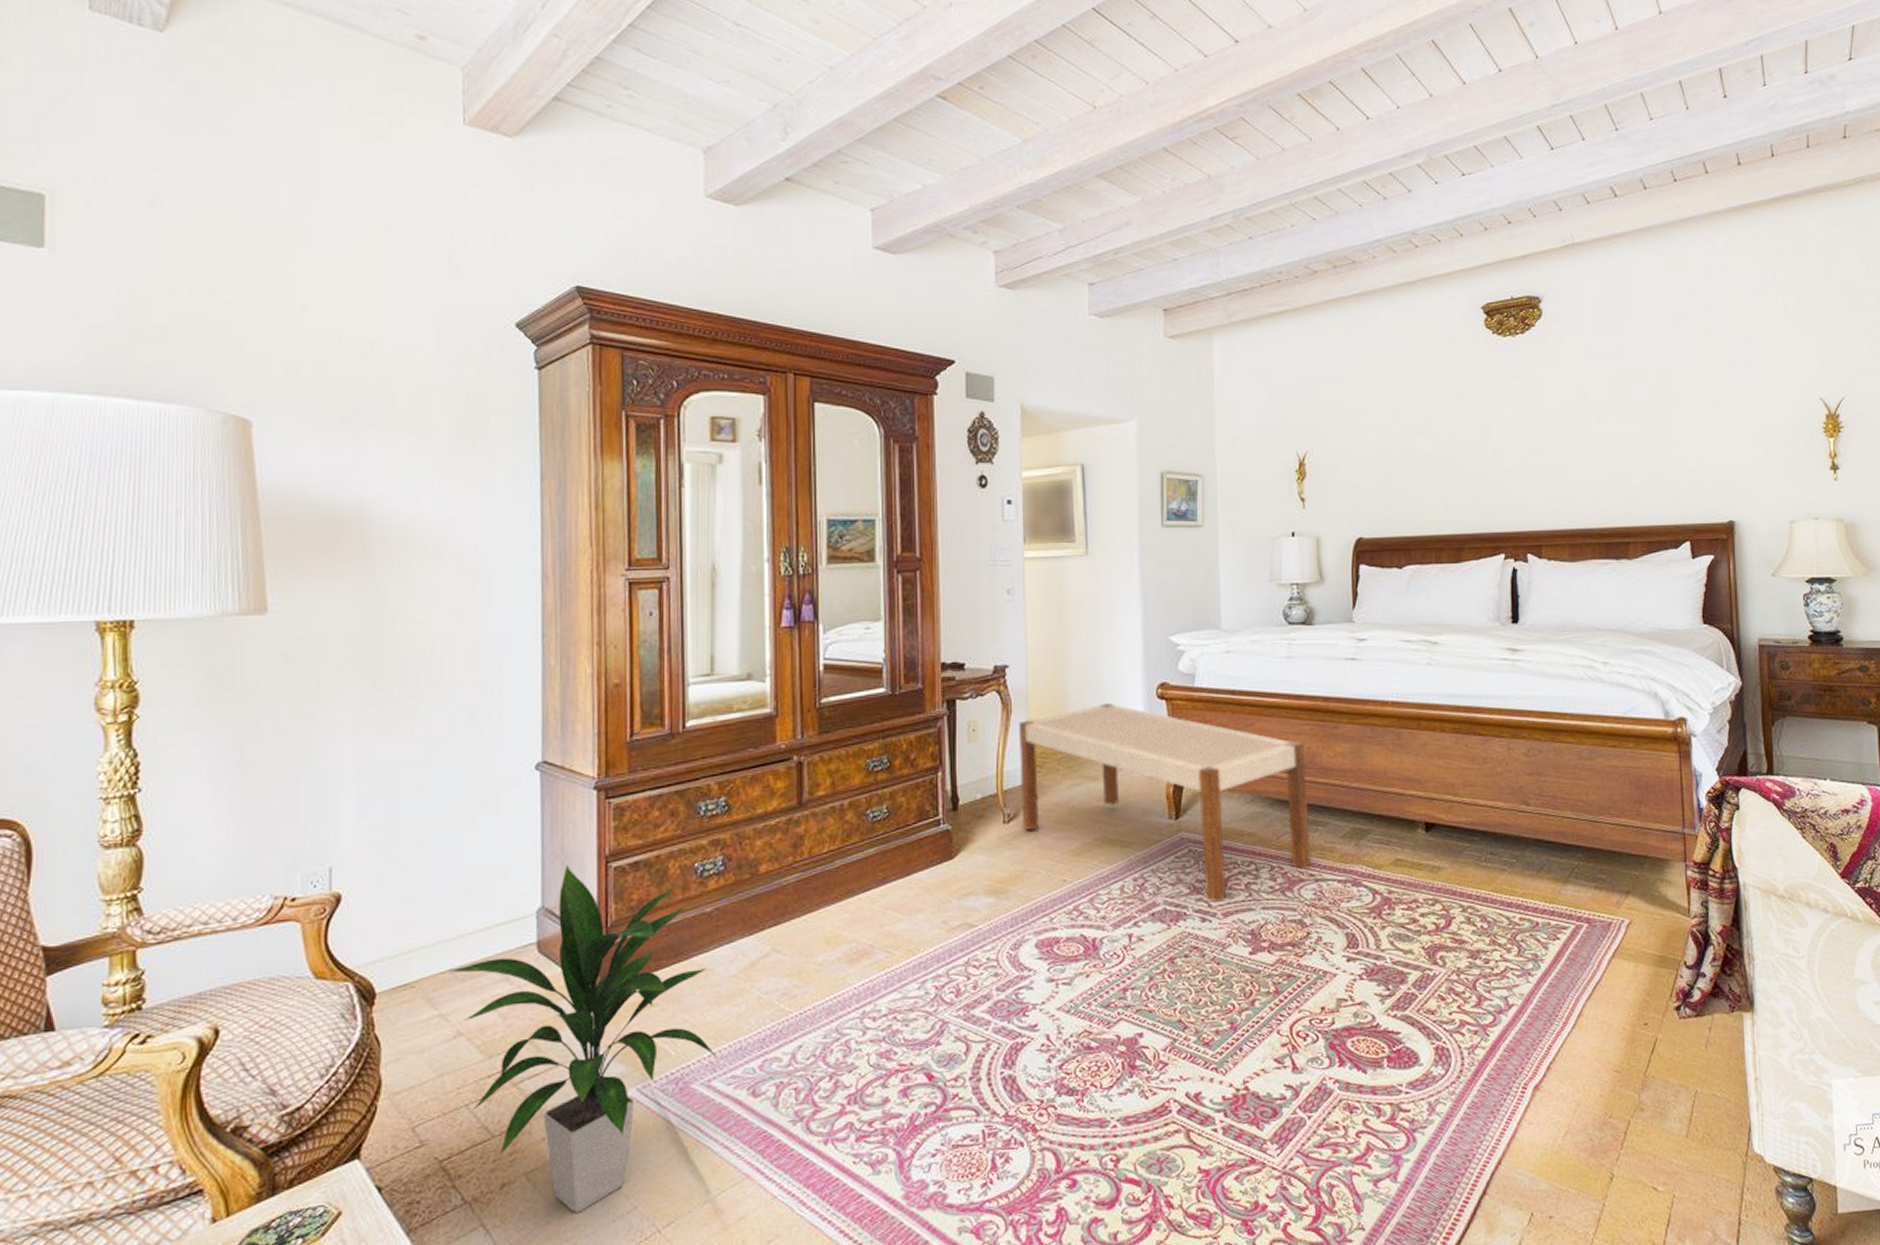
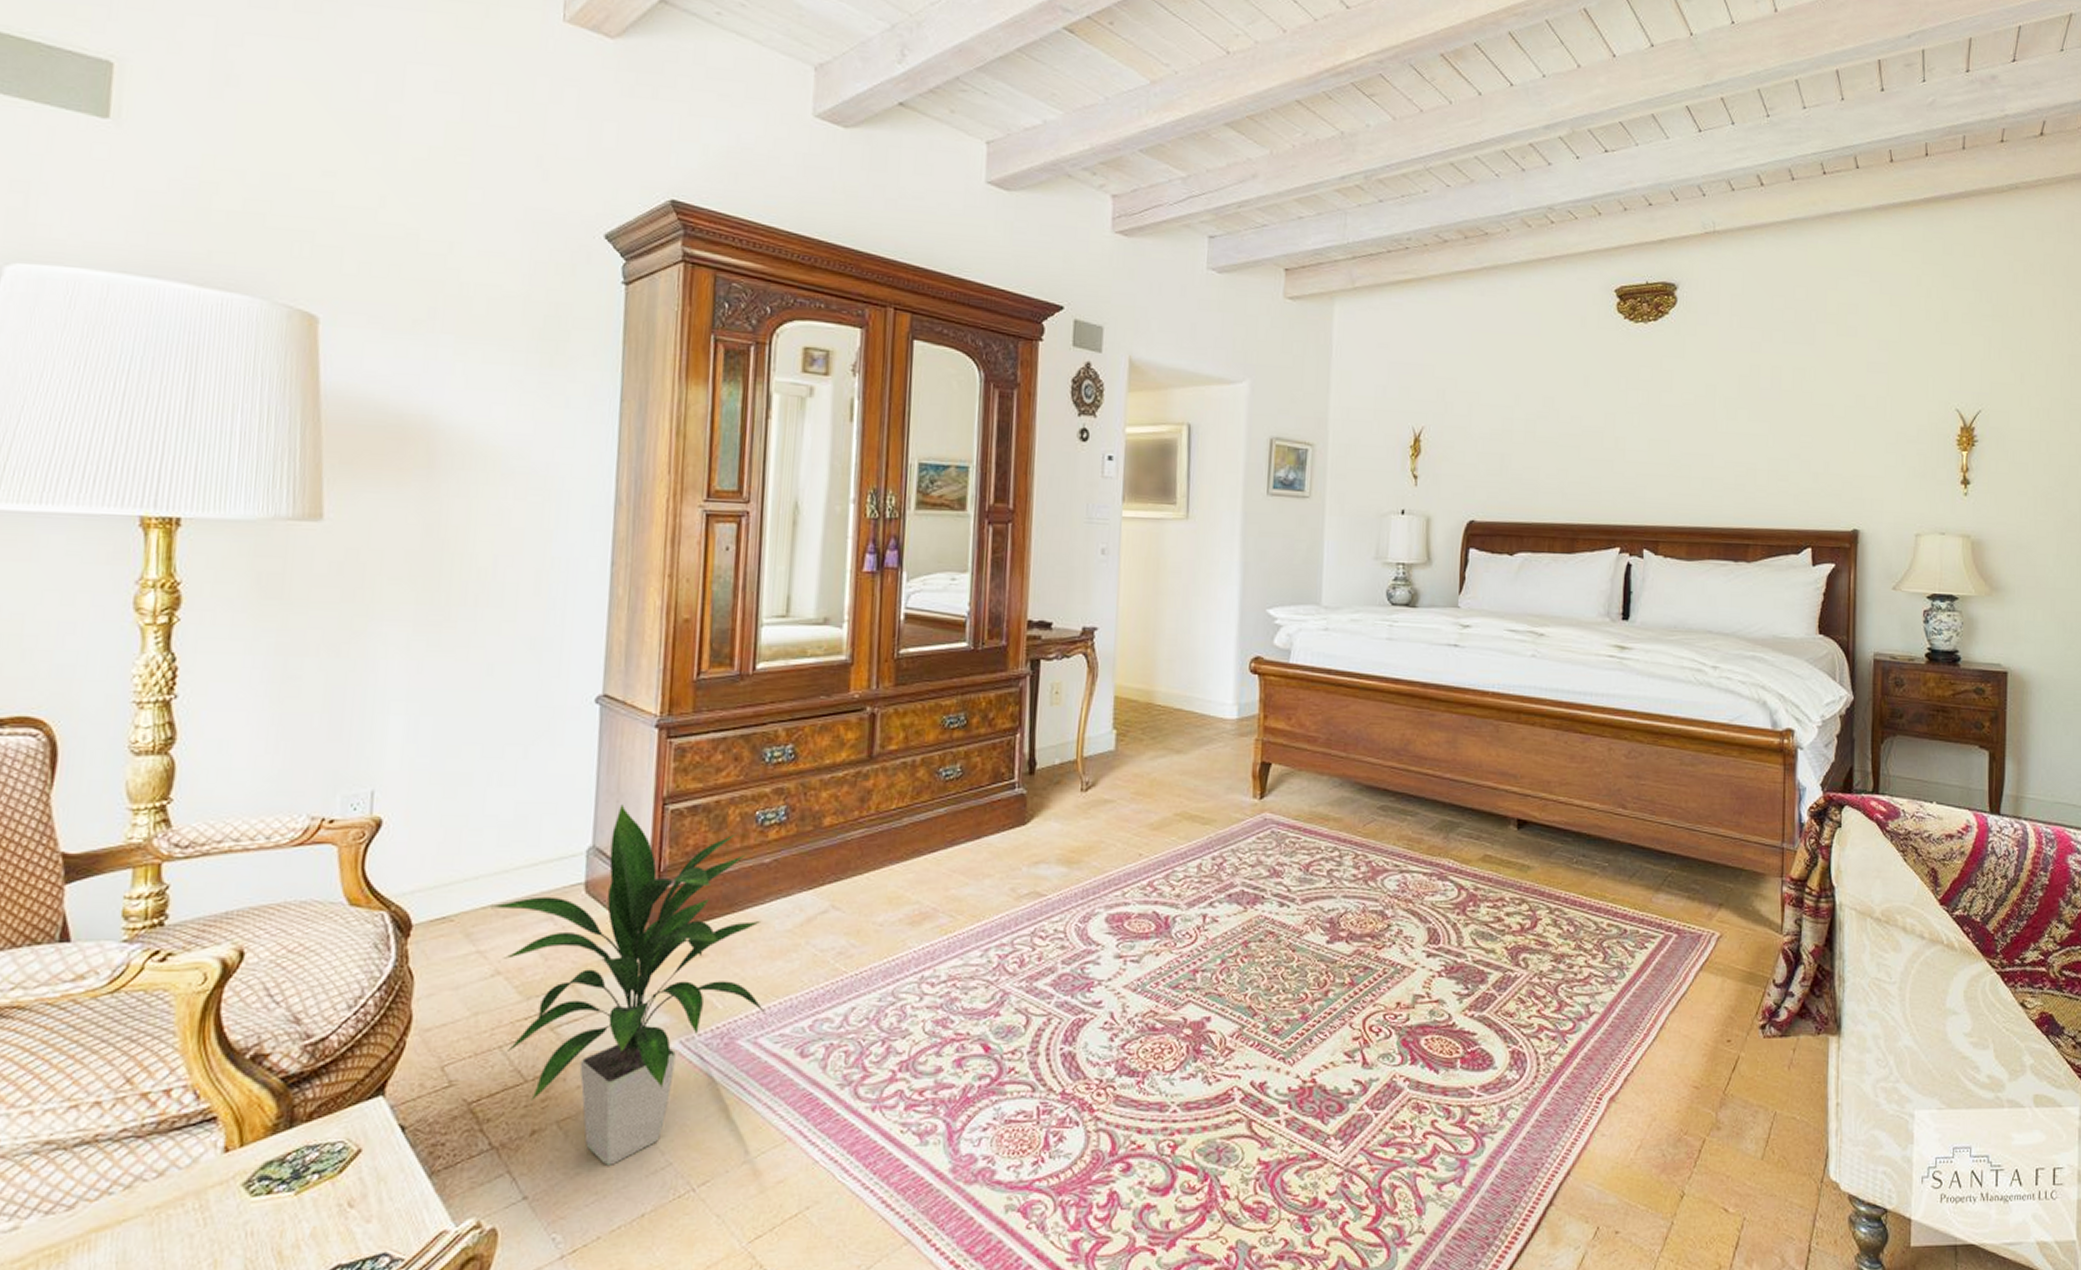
bench: present [1018,703,1311,902] -> none [1100,674,1400,887]

